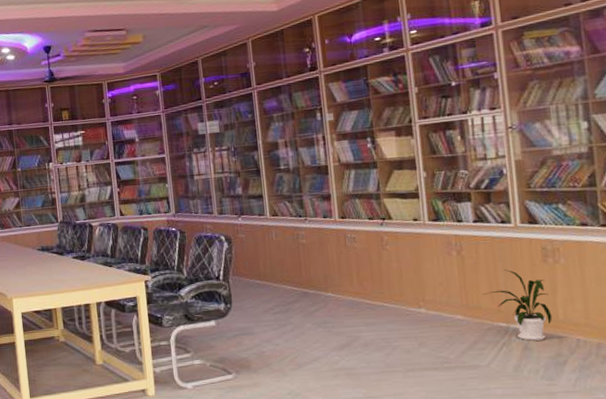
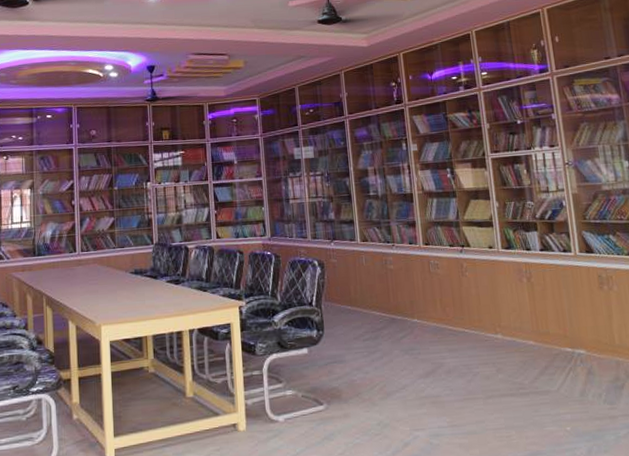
house plant: present [483,269,553,341] -> none [550,296,610,366]

